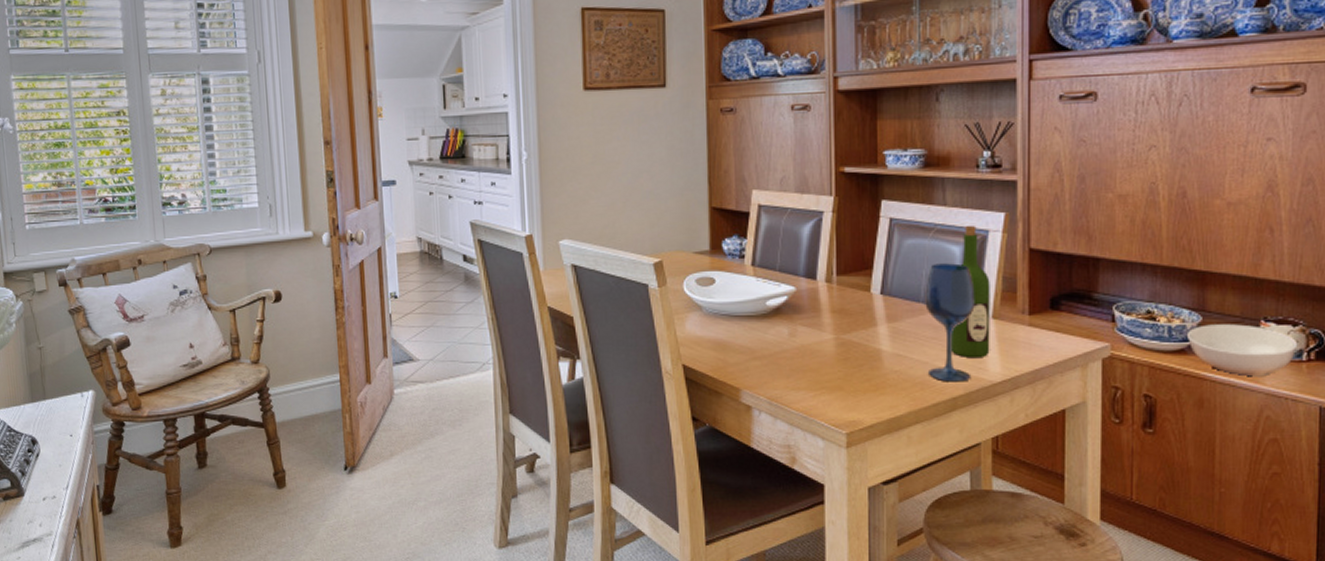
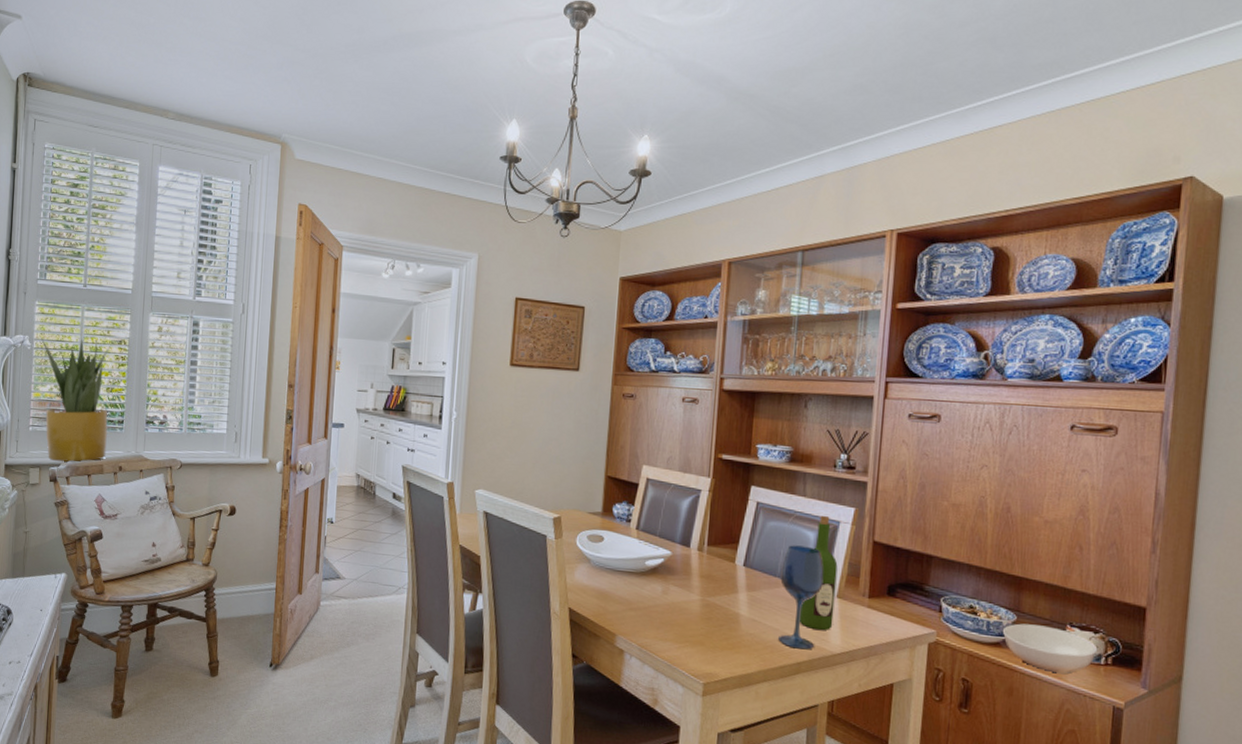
planter: none [24,113,121,263] -> present [41,338,112,462]

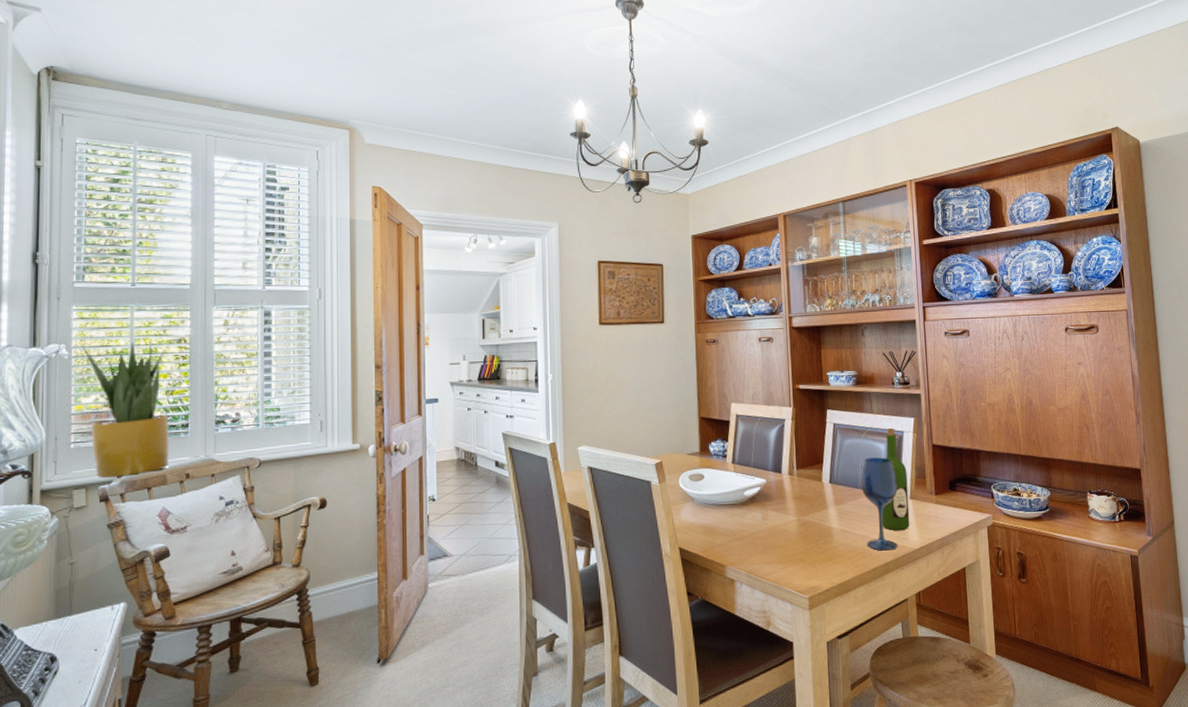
bowl: present [1002,623,1098,674] -> none [1041,496,1112,536]

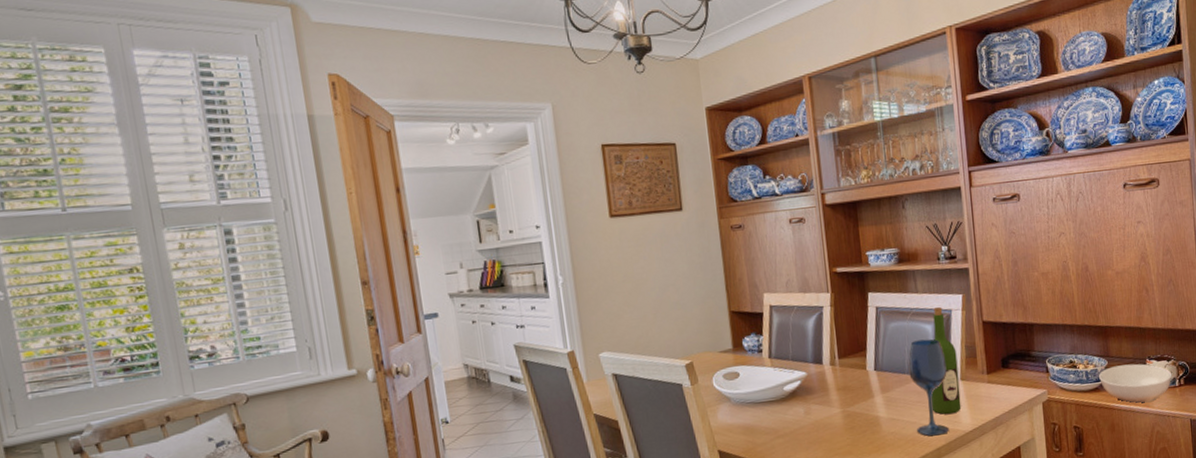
planter: present [81,341,170,479] -> none [17,273,144,429]
bowl: none [1041,496,1112,536] -> present [1098,363,1172,404]

